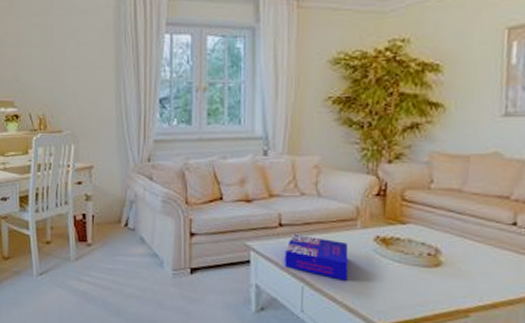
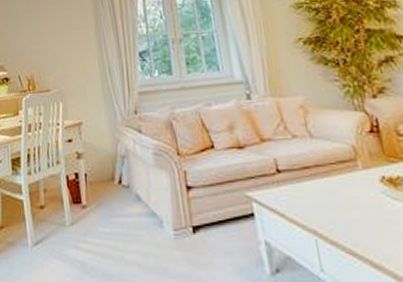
board game: present [285,233,349,281] -> none [288,179,363,230]

